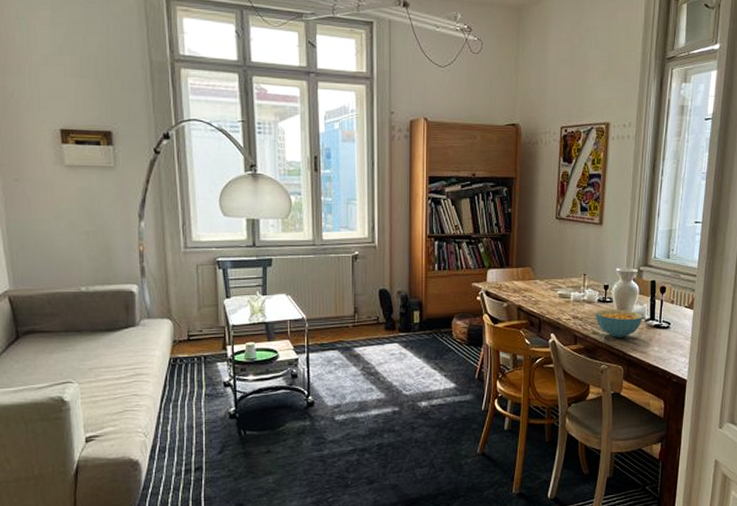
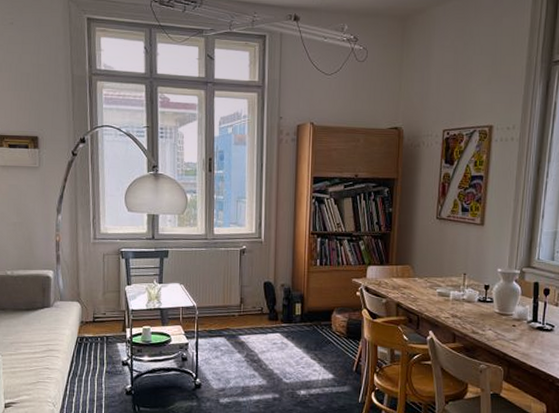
cereal bowl: present [595,309,642,338] -> none [475,309,524,338]

